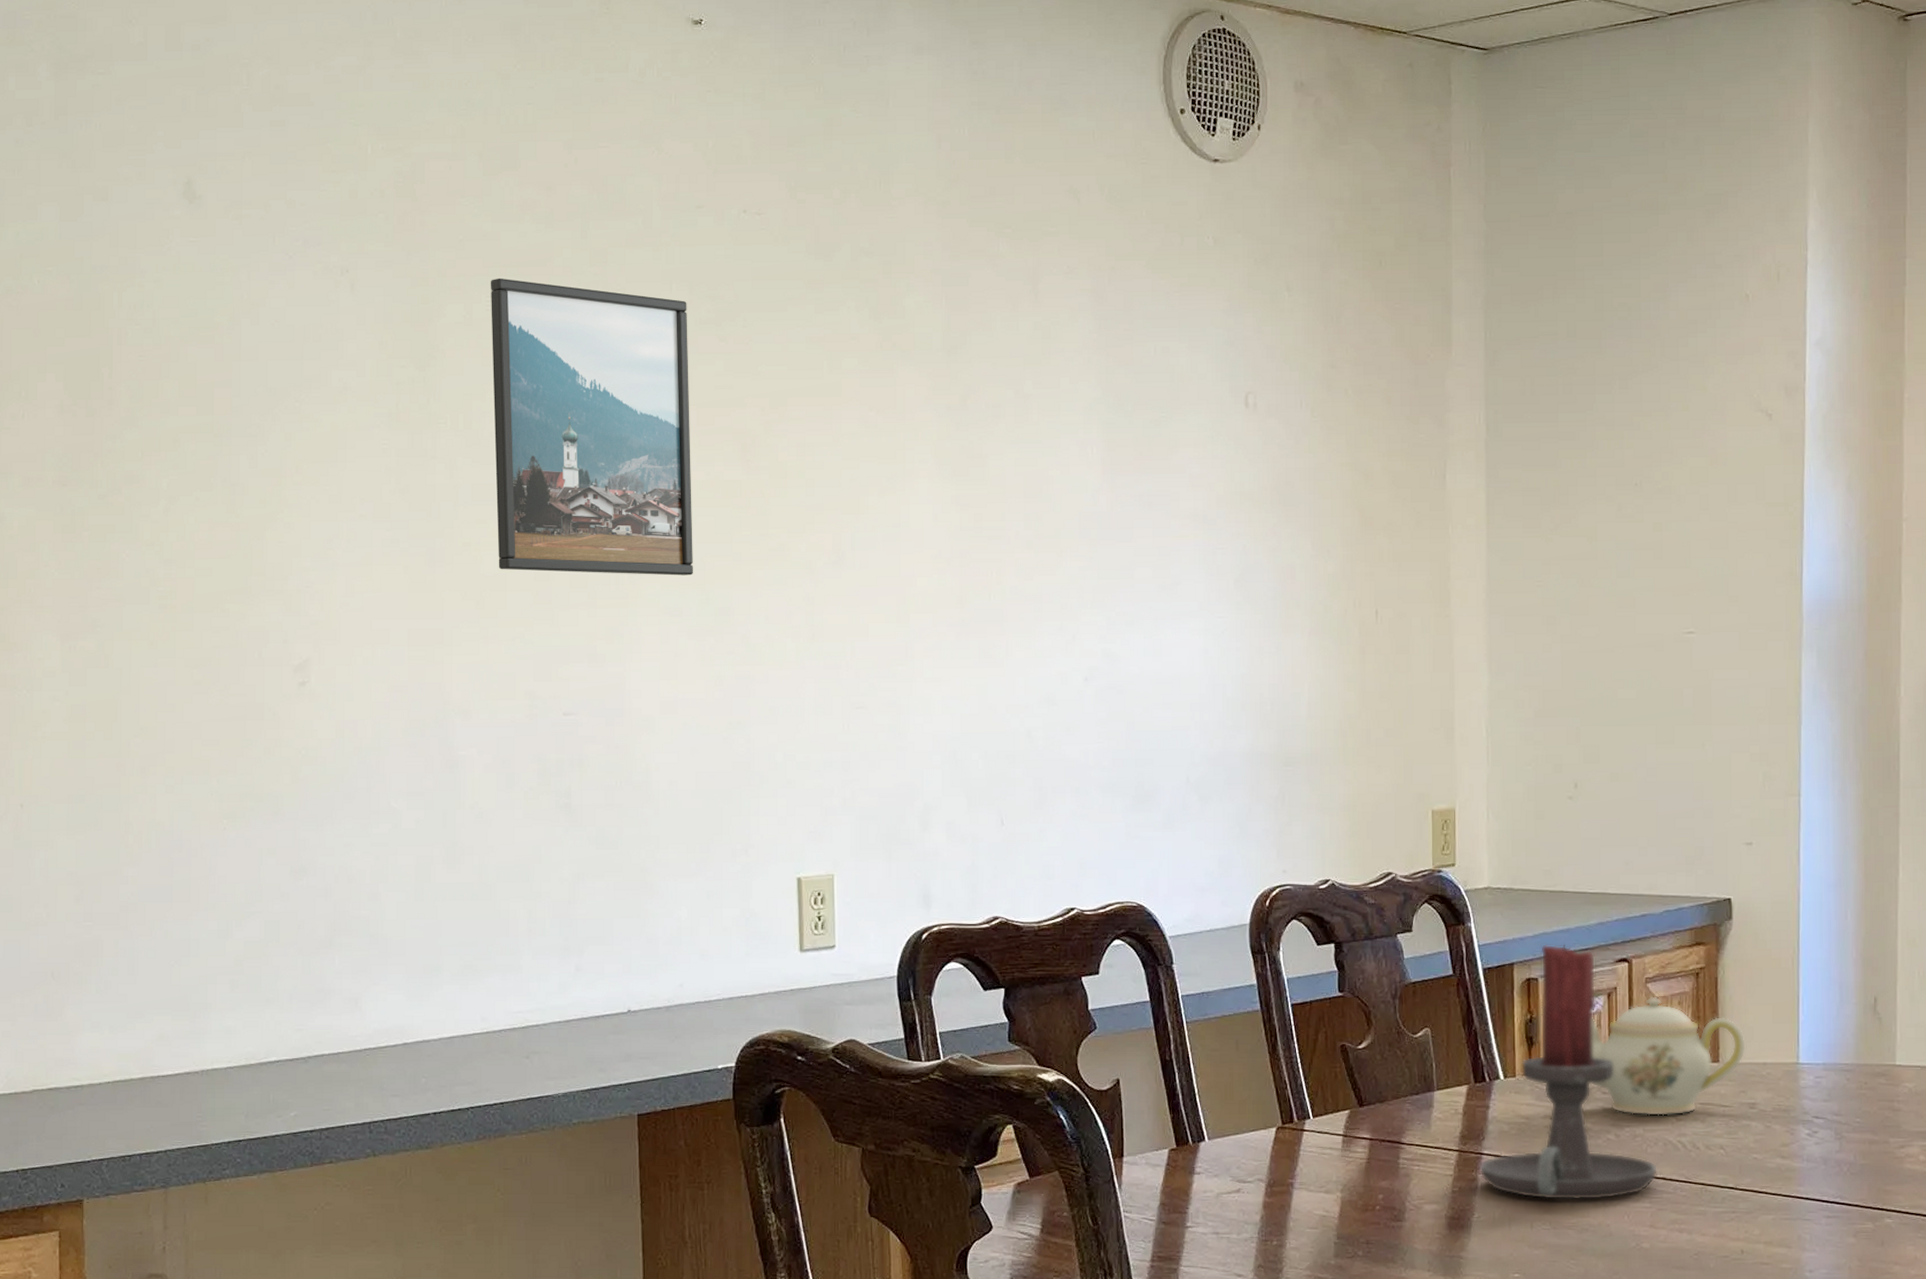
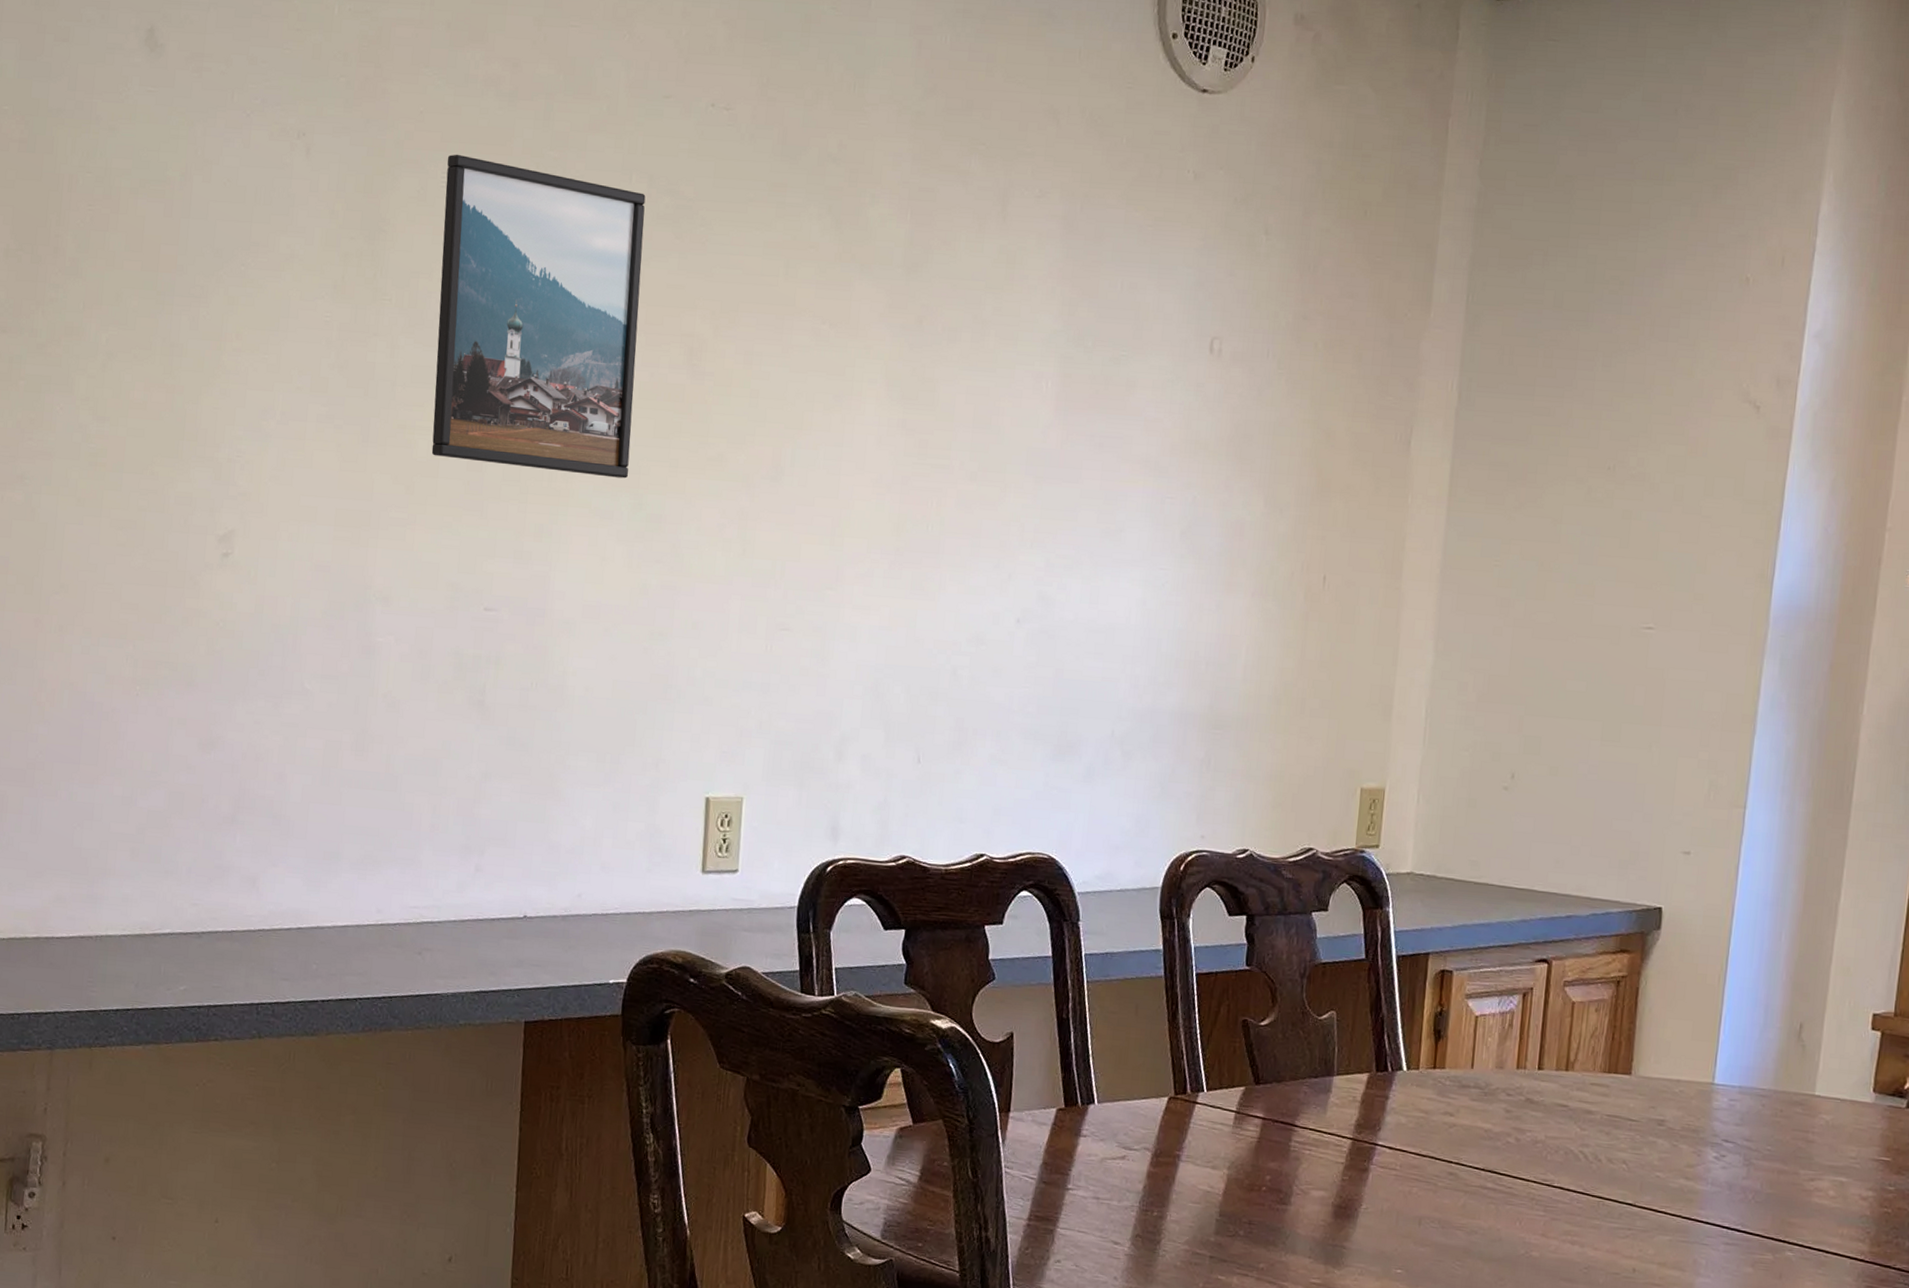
candle holder: present [1478,944,1658,1200] -> none [1371,937,1557,1203]
teapot: present [1590,996,1747,1116] -> none [1495,1000,1662,1125]

